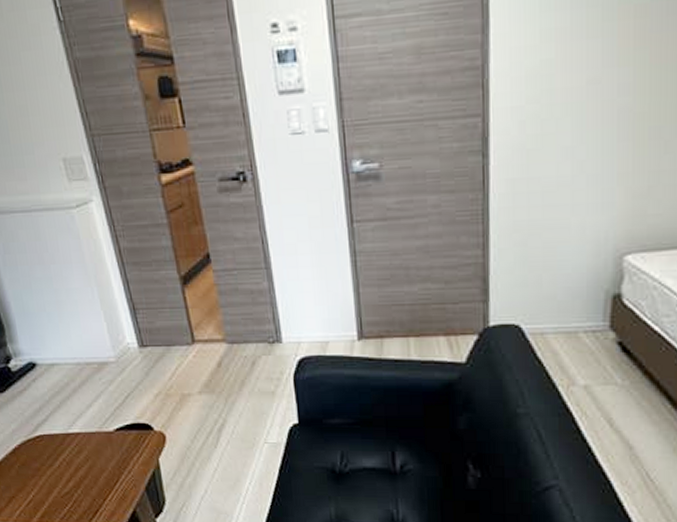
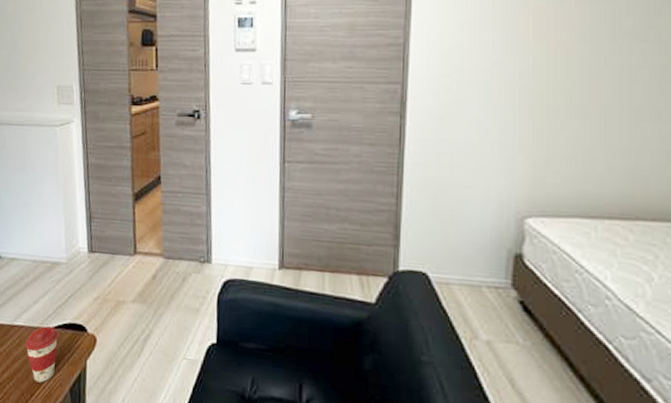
coffee cup: none [85,430,125,487] -> present [25,326,58,383]

